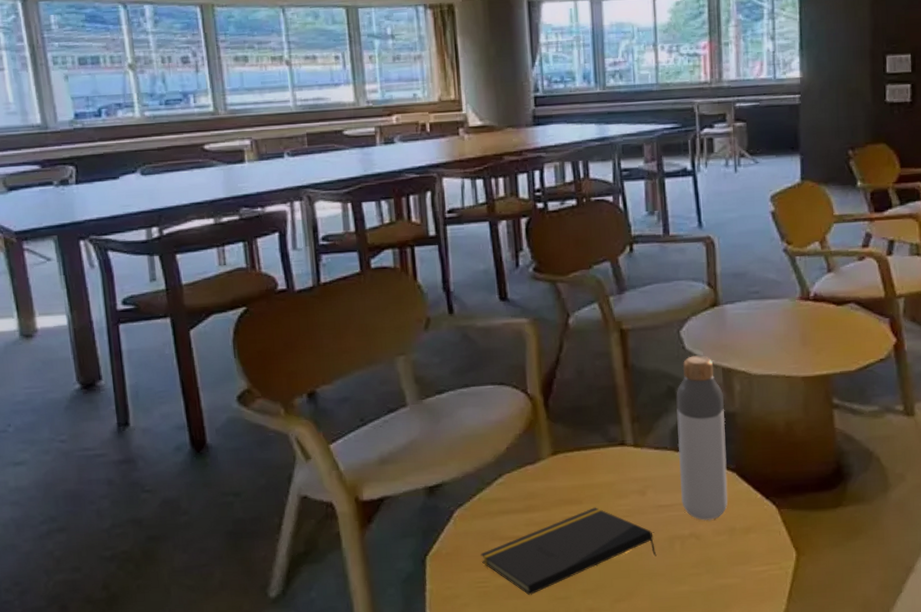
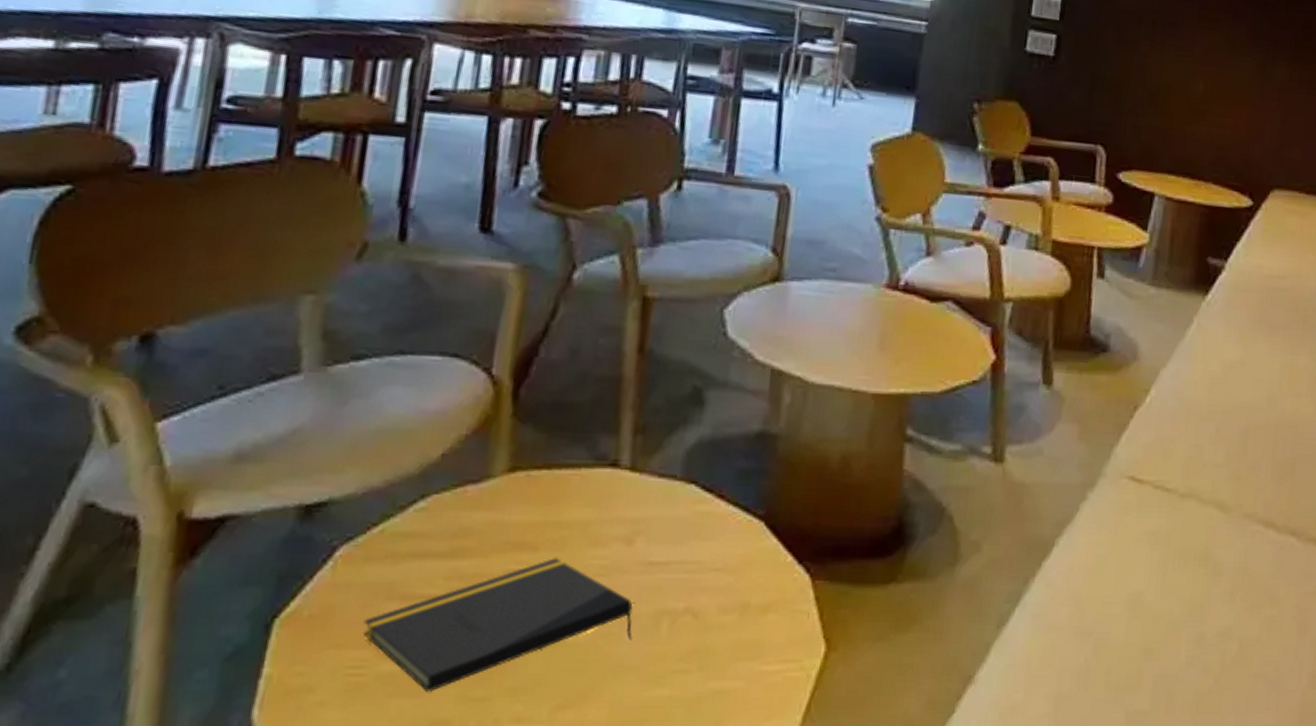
bottle: present [676,355,728,521] -> none [681,346,767,591]

